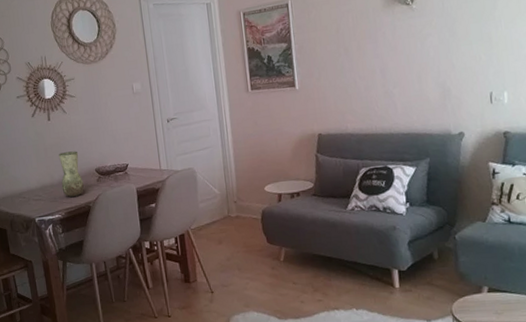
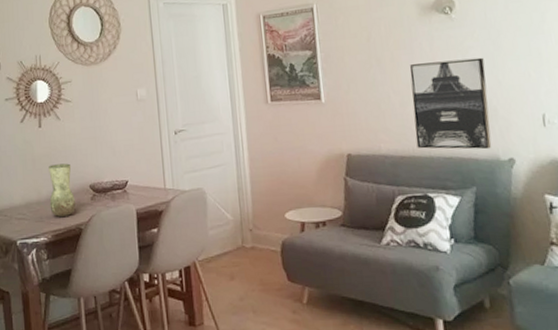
wall art: none [374,43,445,127] -> present [409,57,492,150]

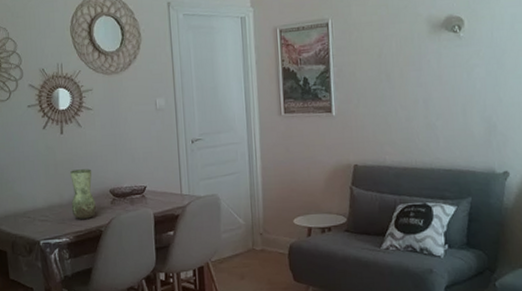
wall art: present [409,57,492,150] -> none [417,75,489,163]

